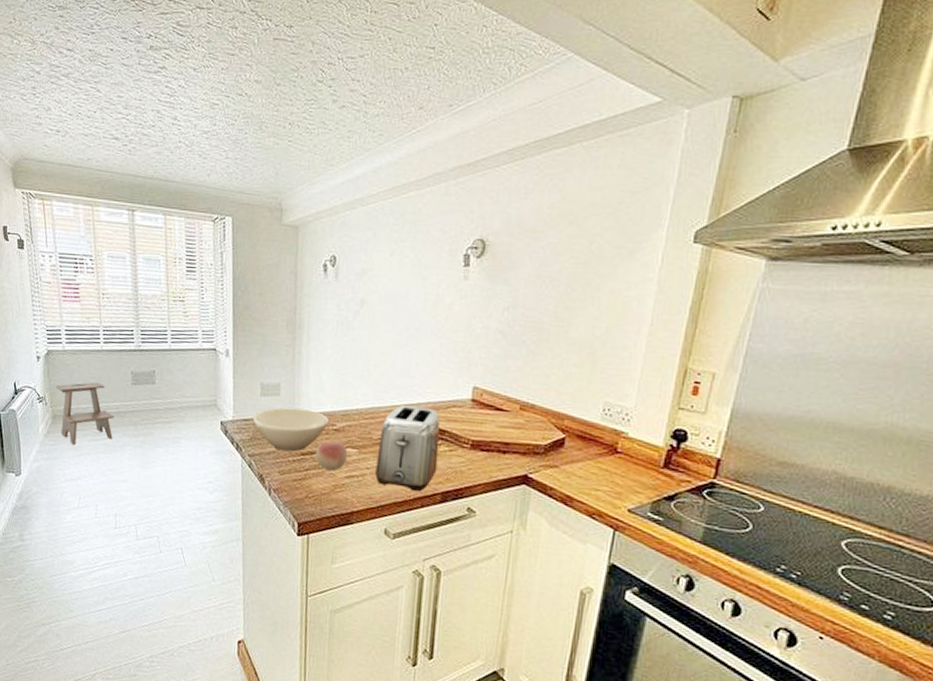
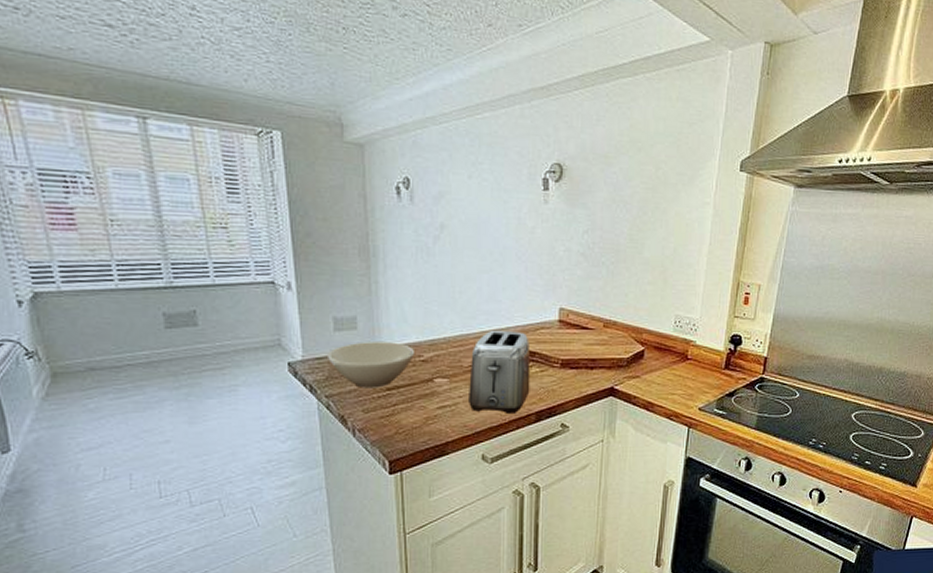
step stool: present [55,382,114,445] -> none [51,328,145,406]
fruit: present [315,440,348,472] -> none [402,371,438,404]

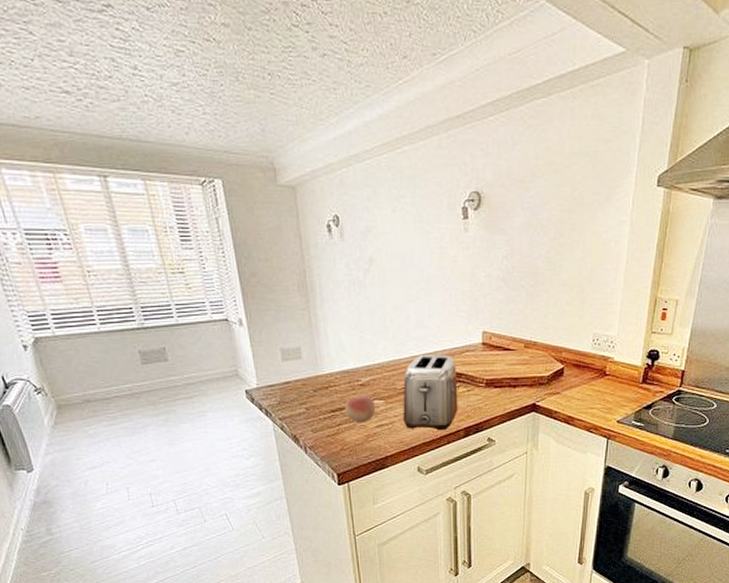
bowl: present [328,342,416,388] -> none [278,369,354,411]
fruit: none [402,371,438,404] -> present [344,394,376,424]

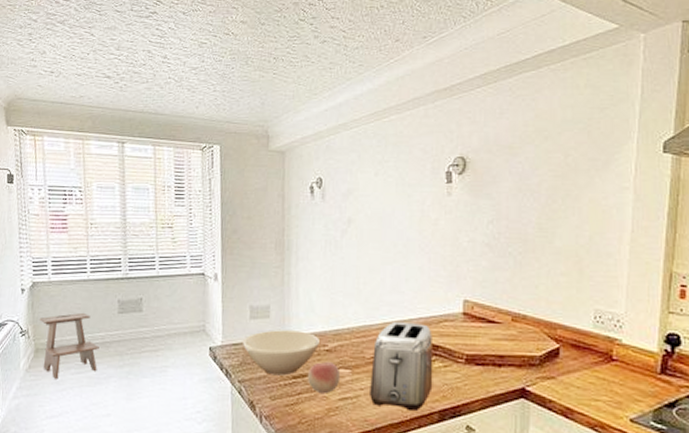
step stool: none [53,365,132,432] -> present [39,312,99,379]
bowl: none [278,369,354,411] -> present [243,330,321,376]

